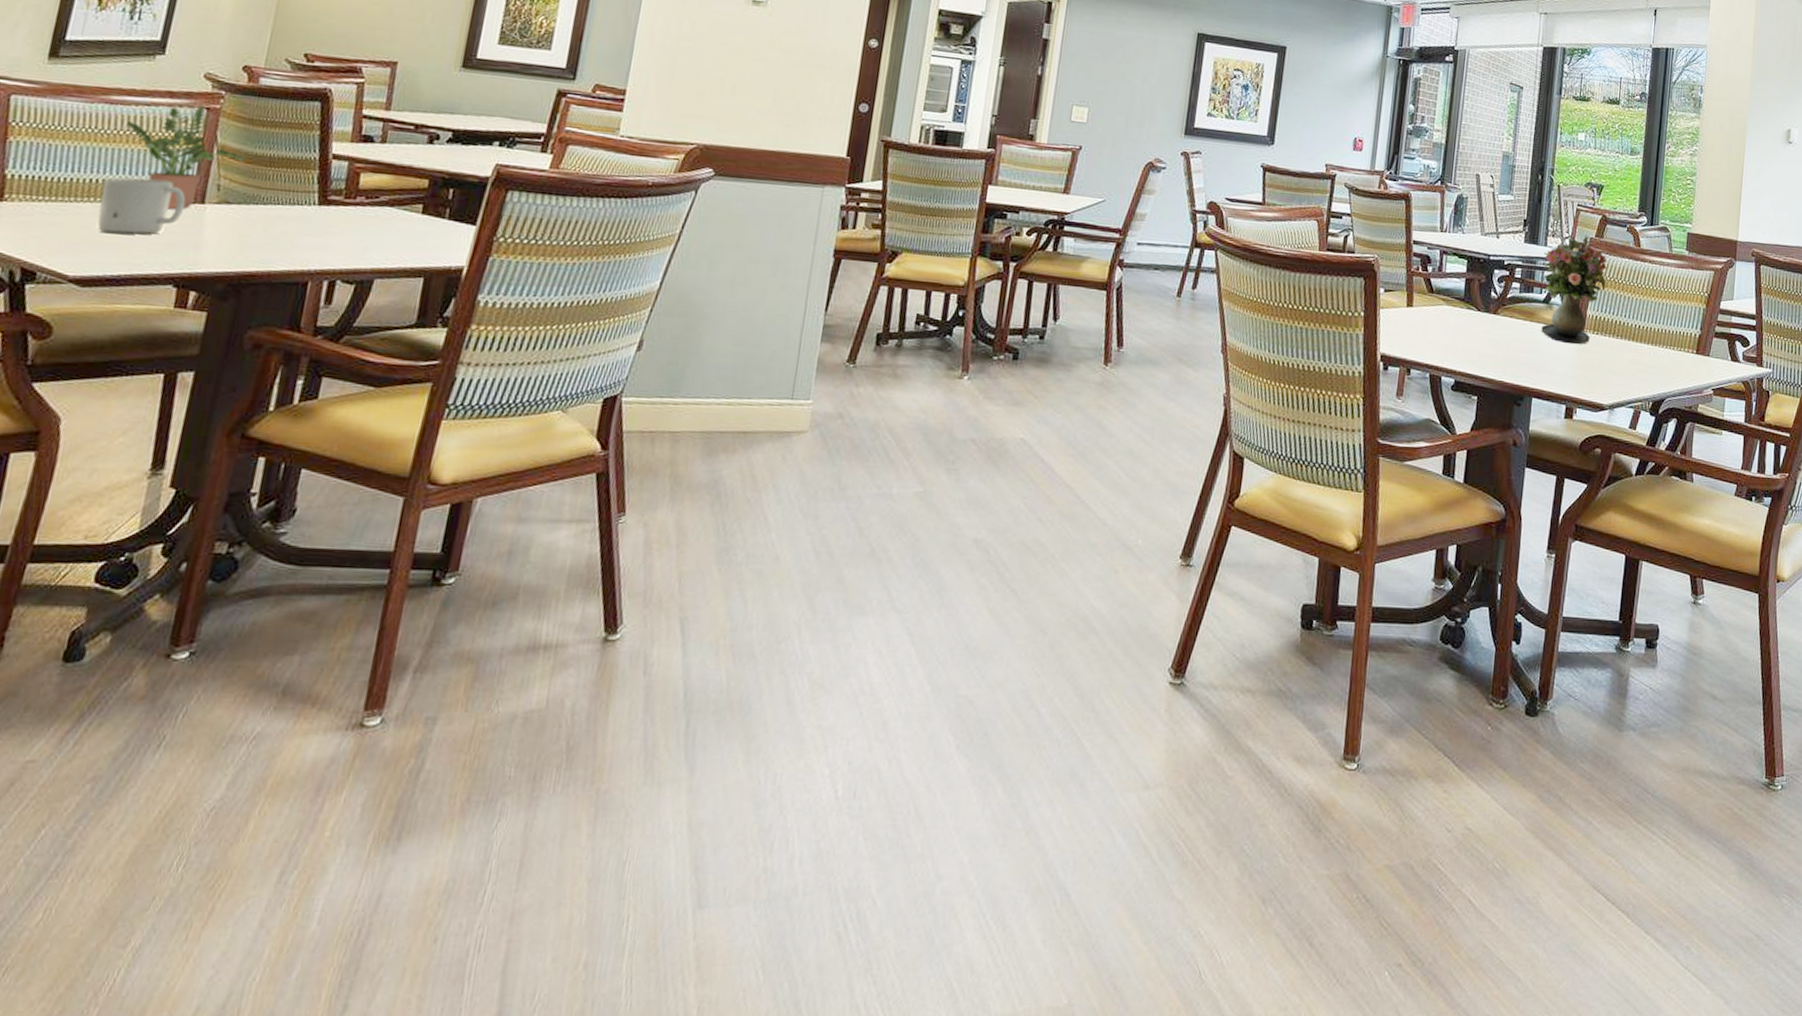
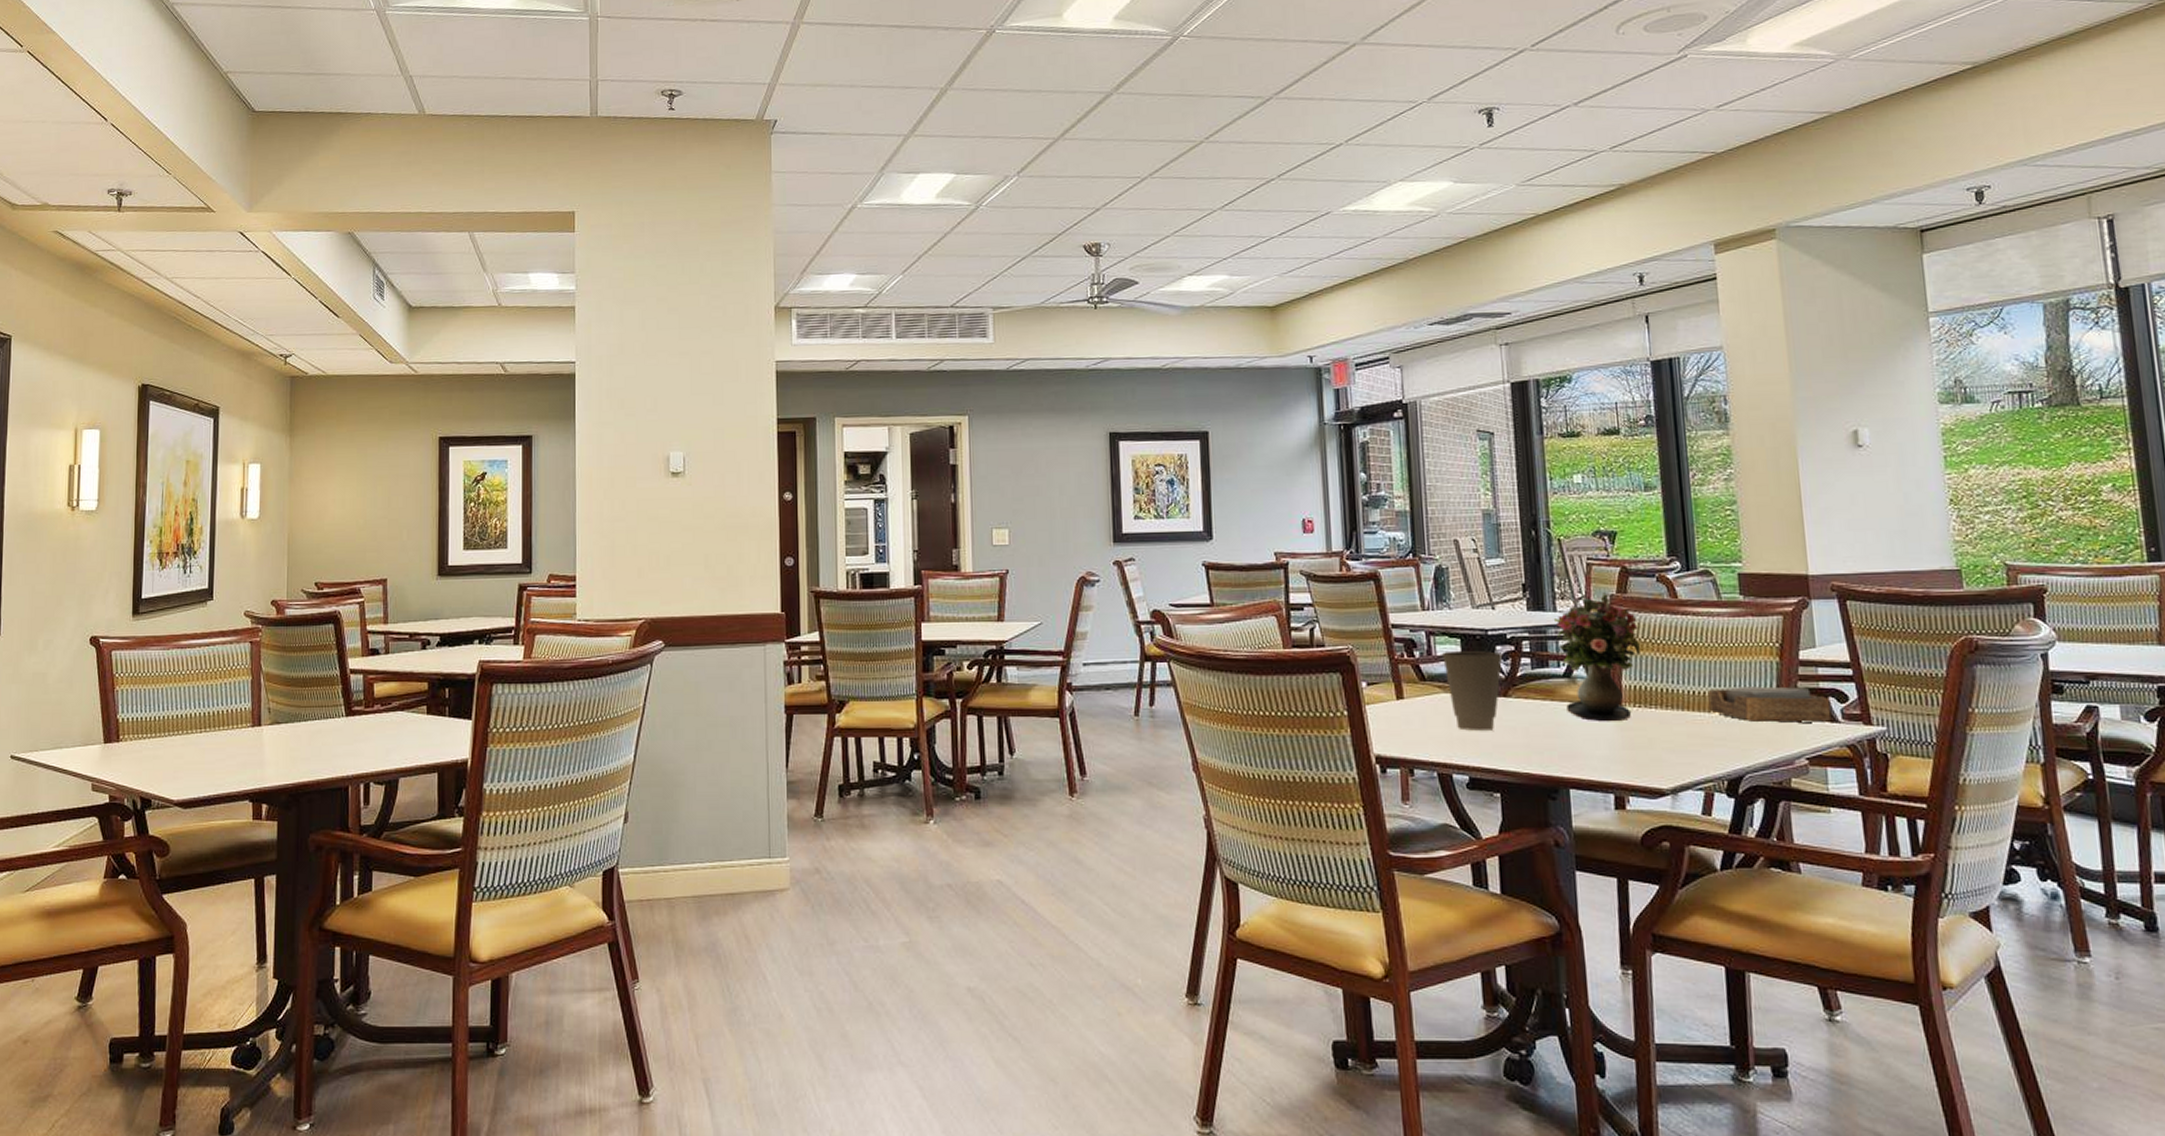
mug: present [97,177,187,235] -> none [186,709,248,761]
potted plant: present [126,105,246,210] -> none [195,640,285,734]
cup: none [1450,269,1499,343] -> present [1442,650,1503,732]
napkin holder: none [1648,325,1736,362] -> present [1707,686,1832,724]

